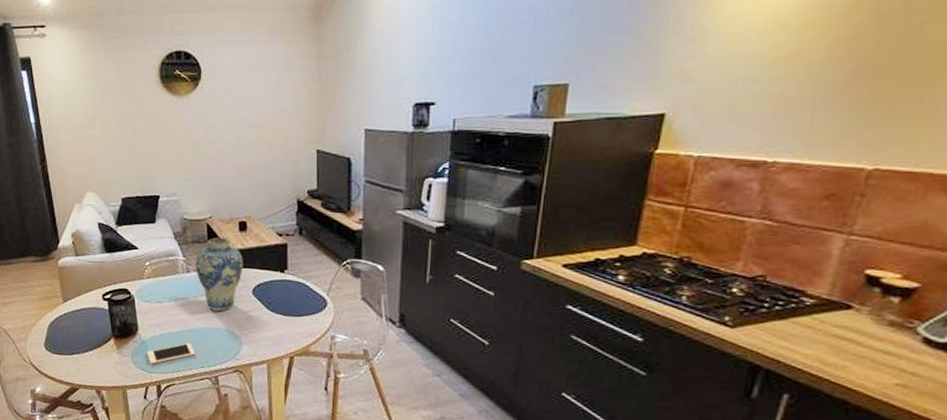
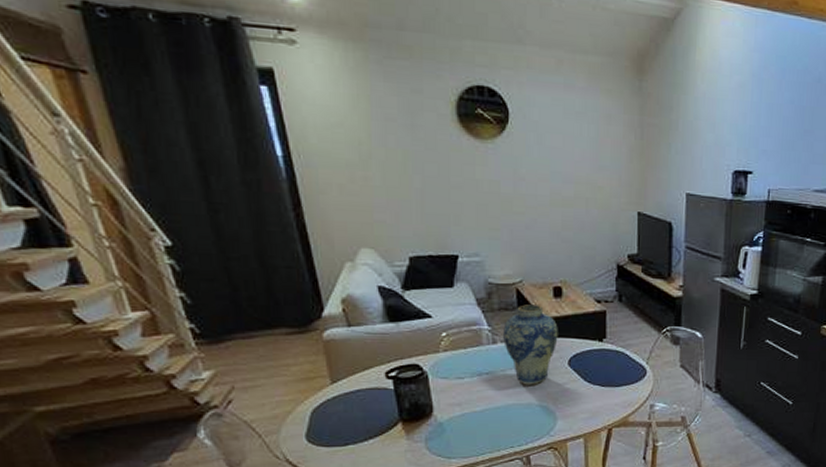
cell phone: present [147,342,195,364] -> none [445,421,503,449]

